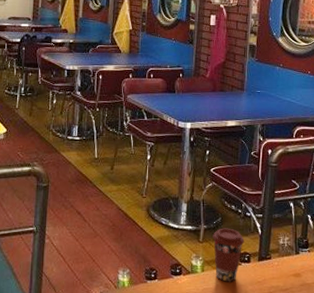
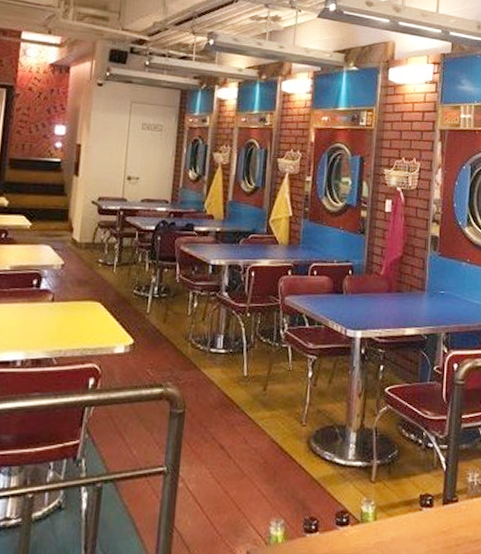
coffee cup: present [213,228,245,282] -> none [387,463,426,533]

